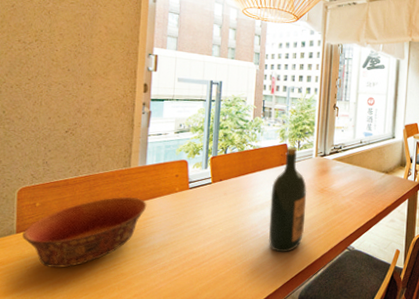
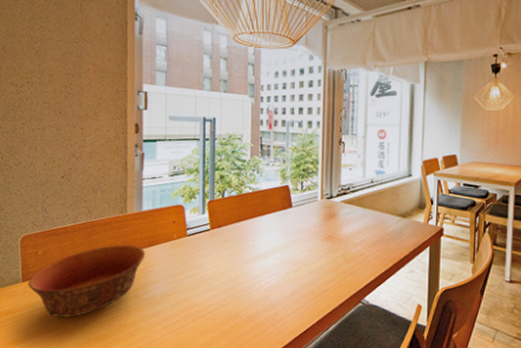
wine bottle: present [269,147,307,253] -> none [273,189,313,306]

